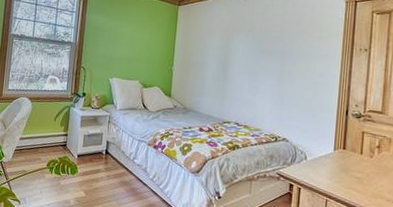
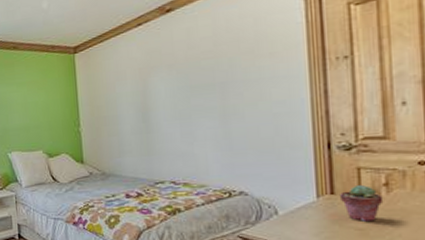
potted succulent: none [348,144,376,173] -> present [339,184,384,221]

